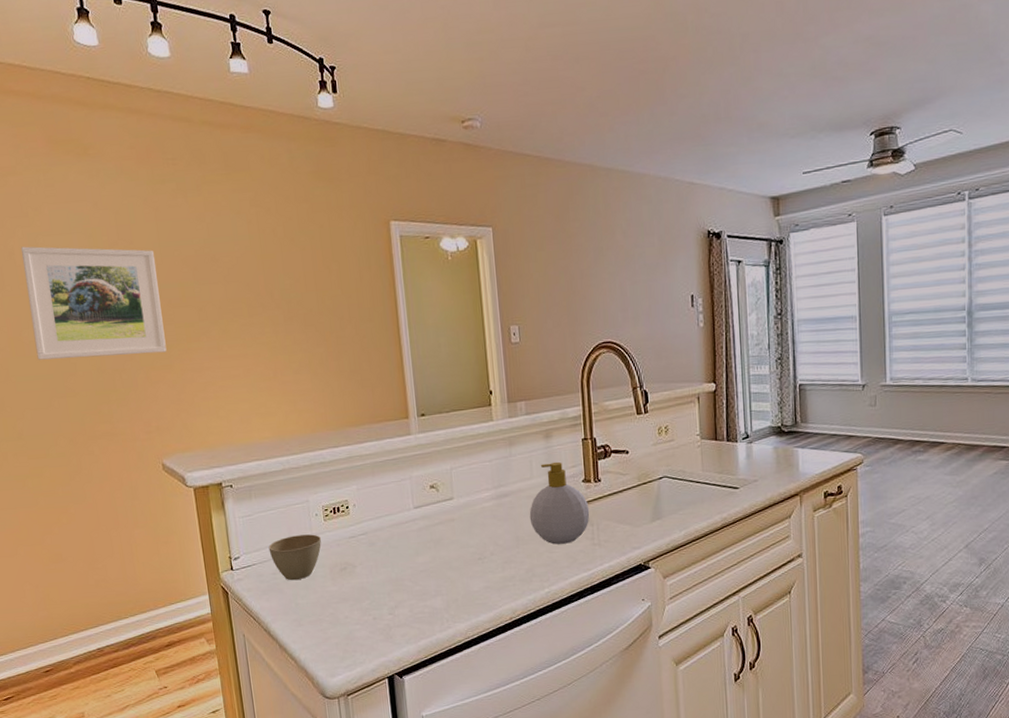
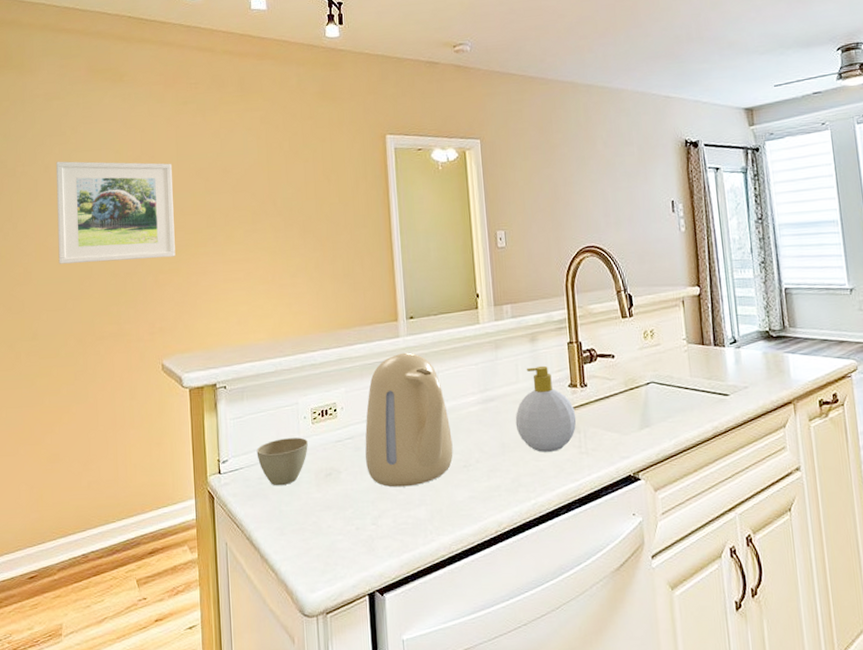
kettle: none [378,449,468,580] -> present [365,352,453,488]

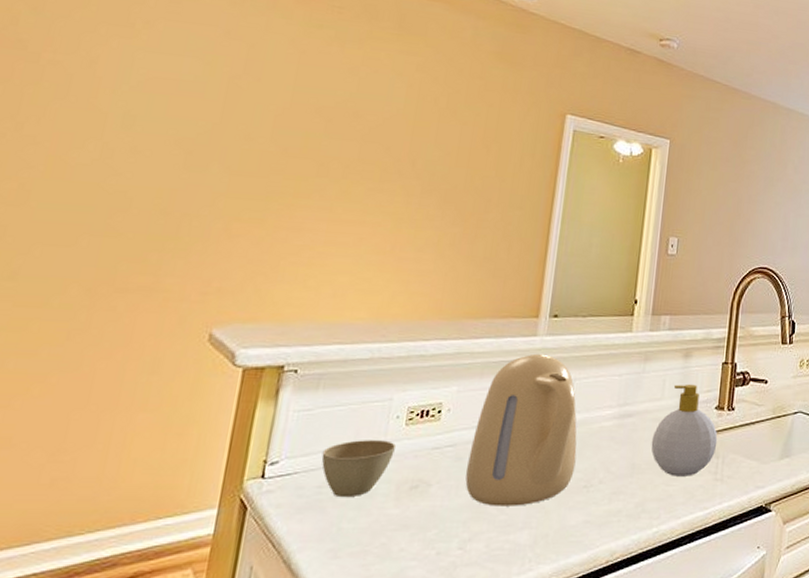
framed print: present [55,161,176,264] -> none [79,57,284,204]

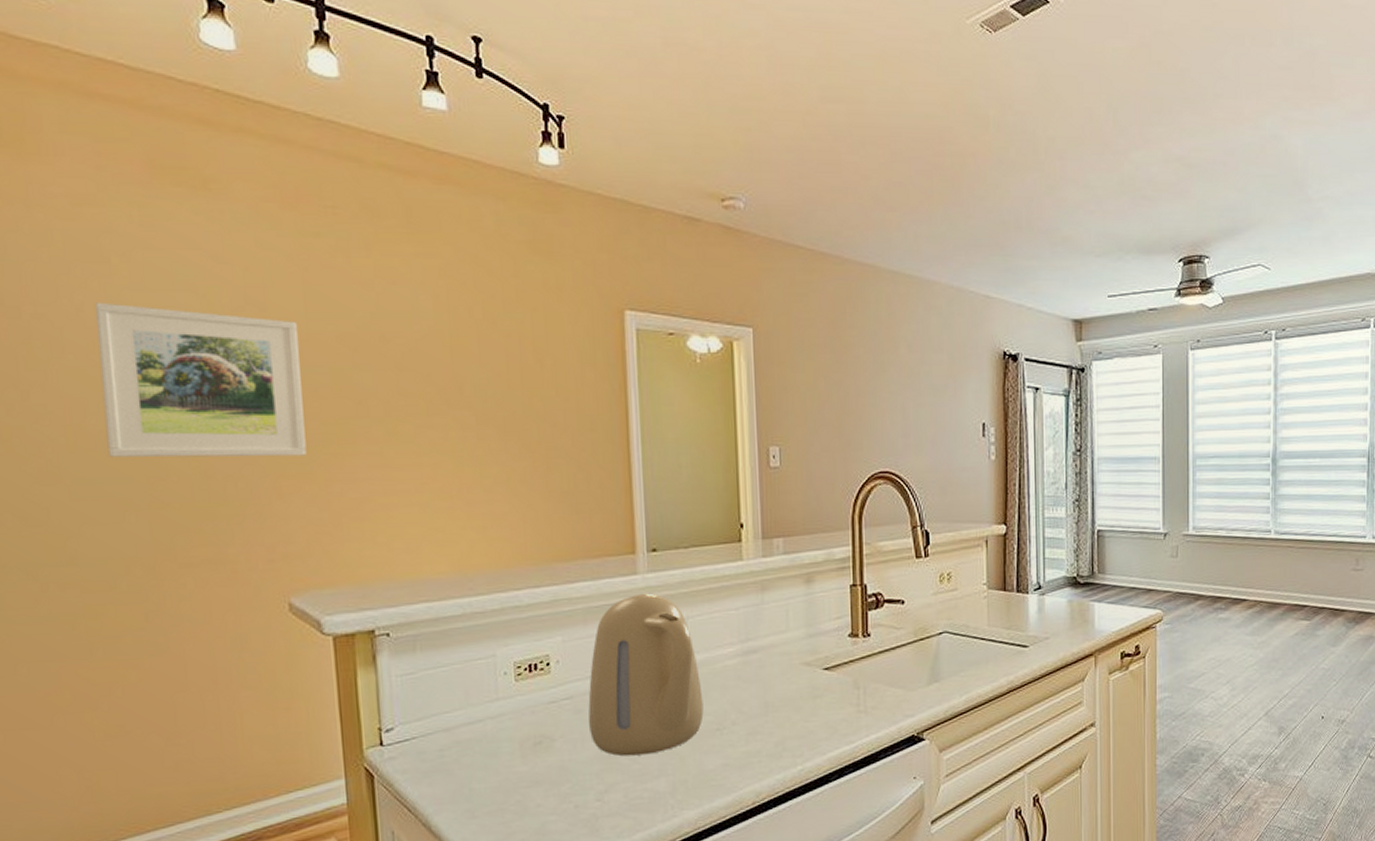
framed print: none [79,57,284,204] -> present [95,302,307,458]
cup: present [321,440,397,498] -> none [435,698,511,759]
soap bottle: present [651,384,718,476] -> none [782,611,856,712]

